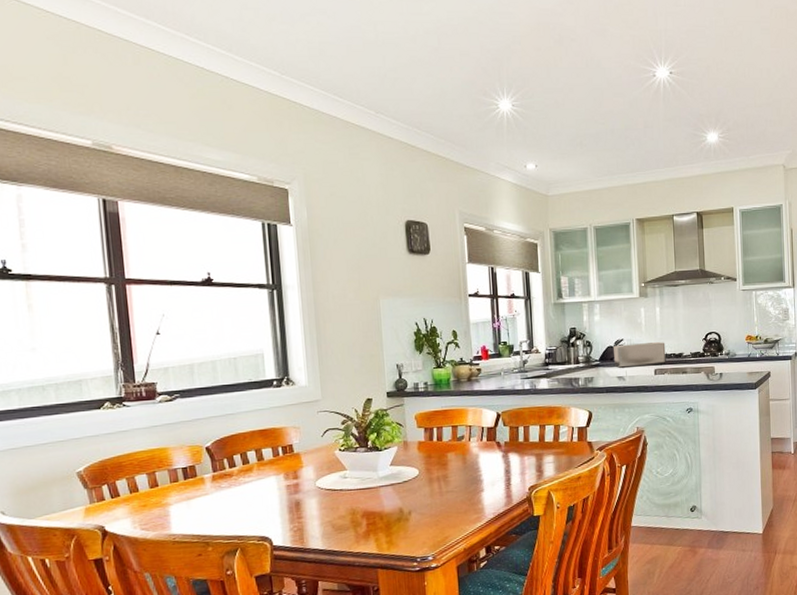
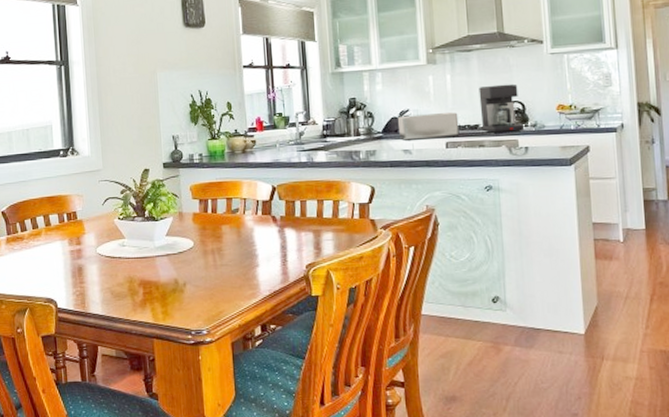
coffee maker: none [683,316,719,362] -> present [478,84,524,134]

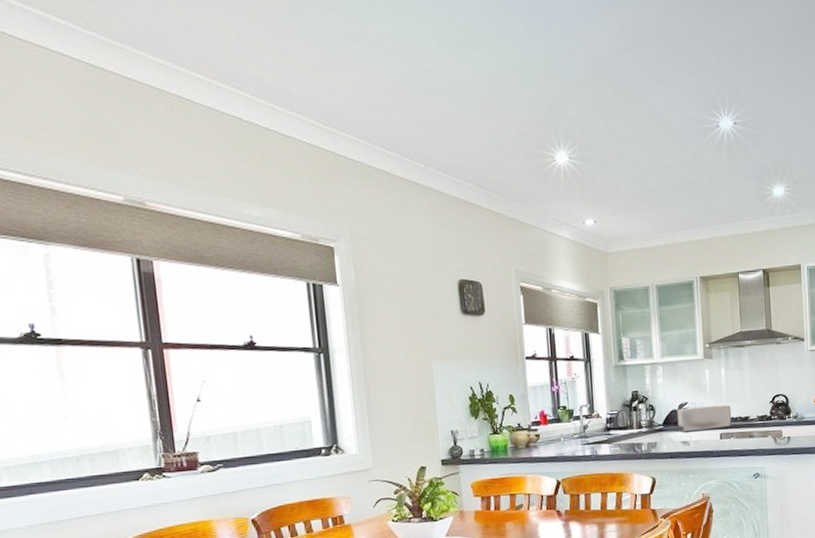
coffee maker: present [478,84,524,134] -> none [749,378,787,425]

